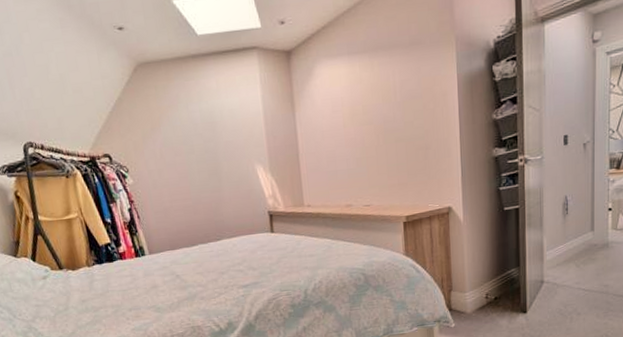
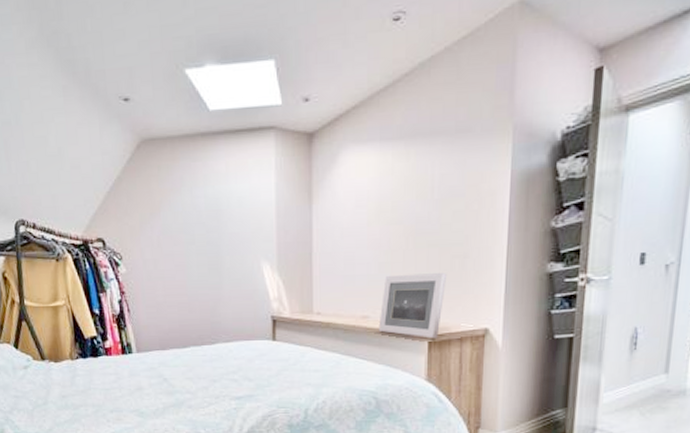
picture frame: none [361,163,414,219] -> present [378,273,447,339]

